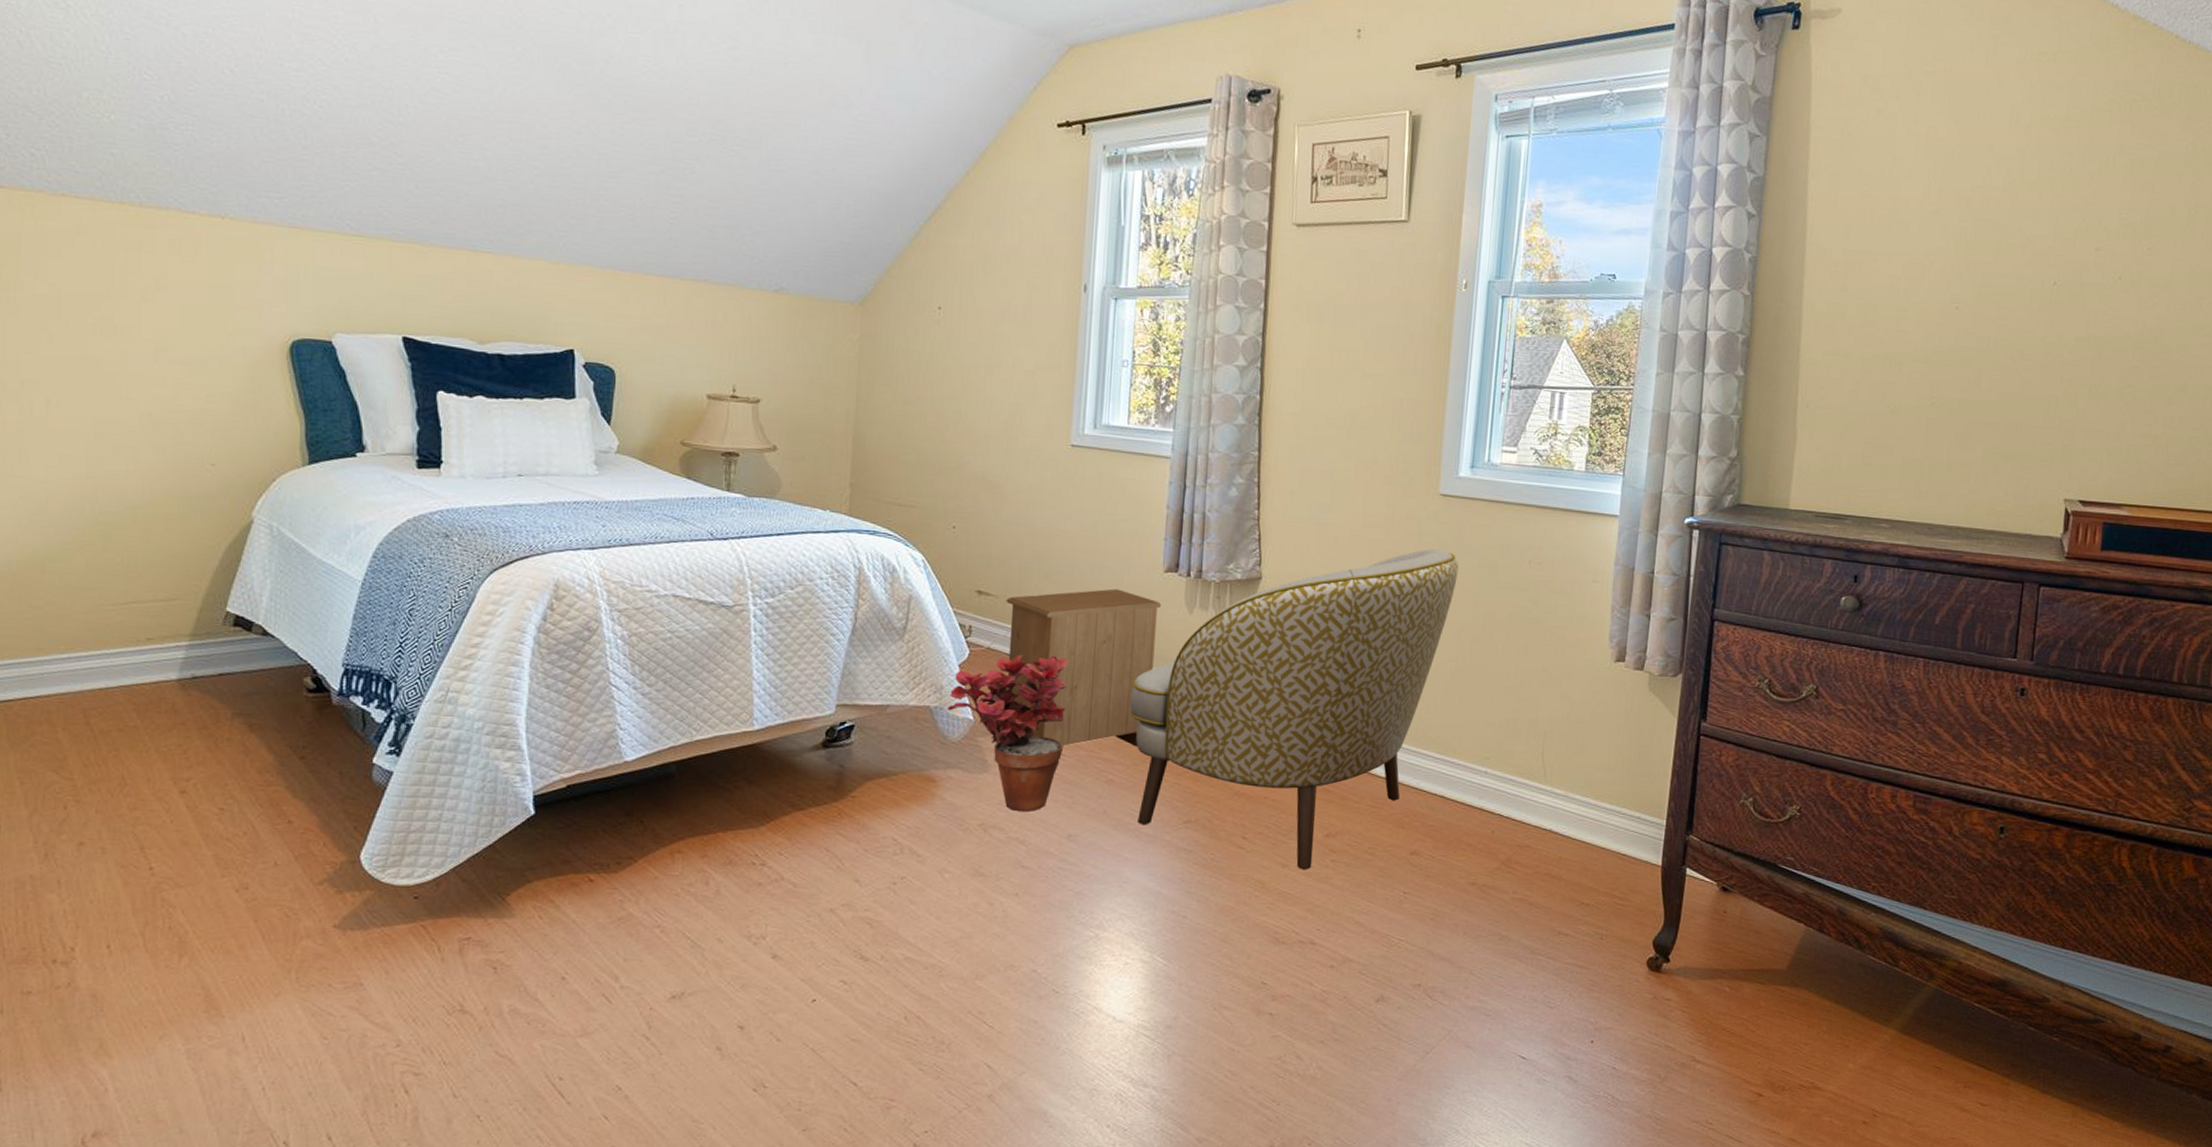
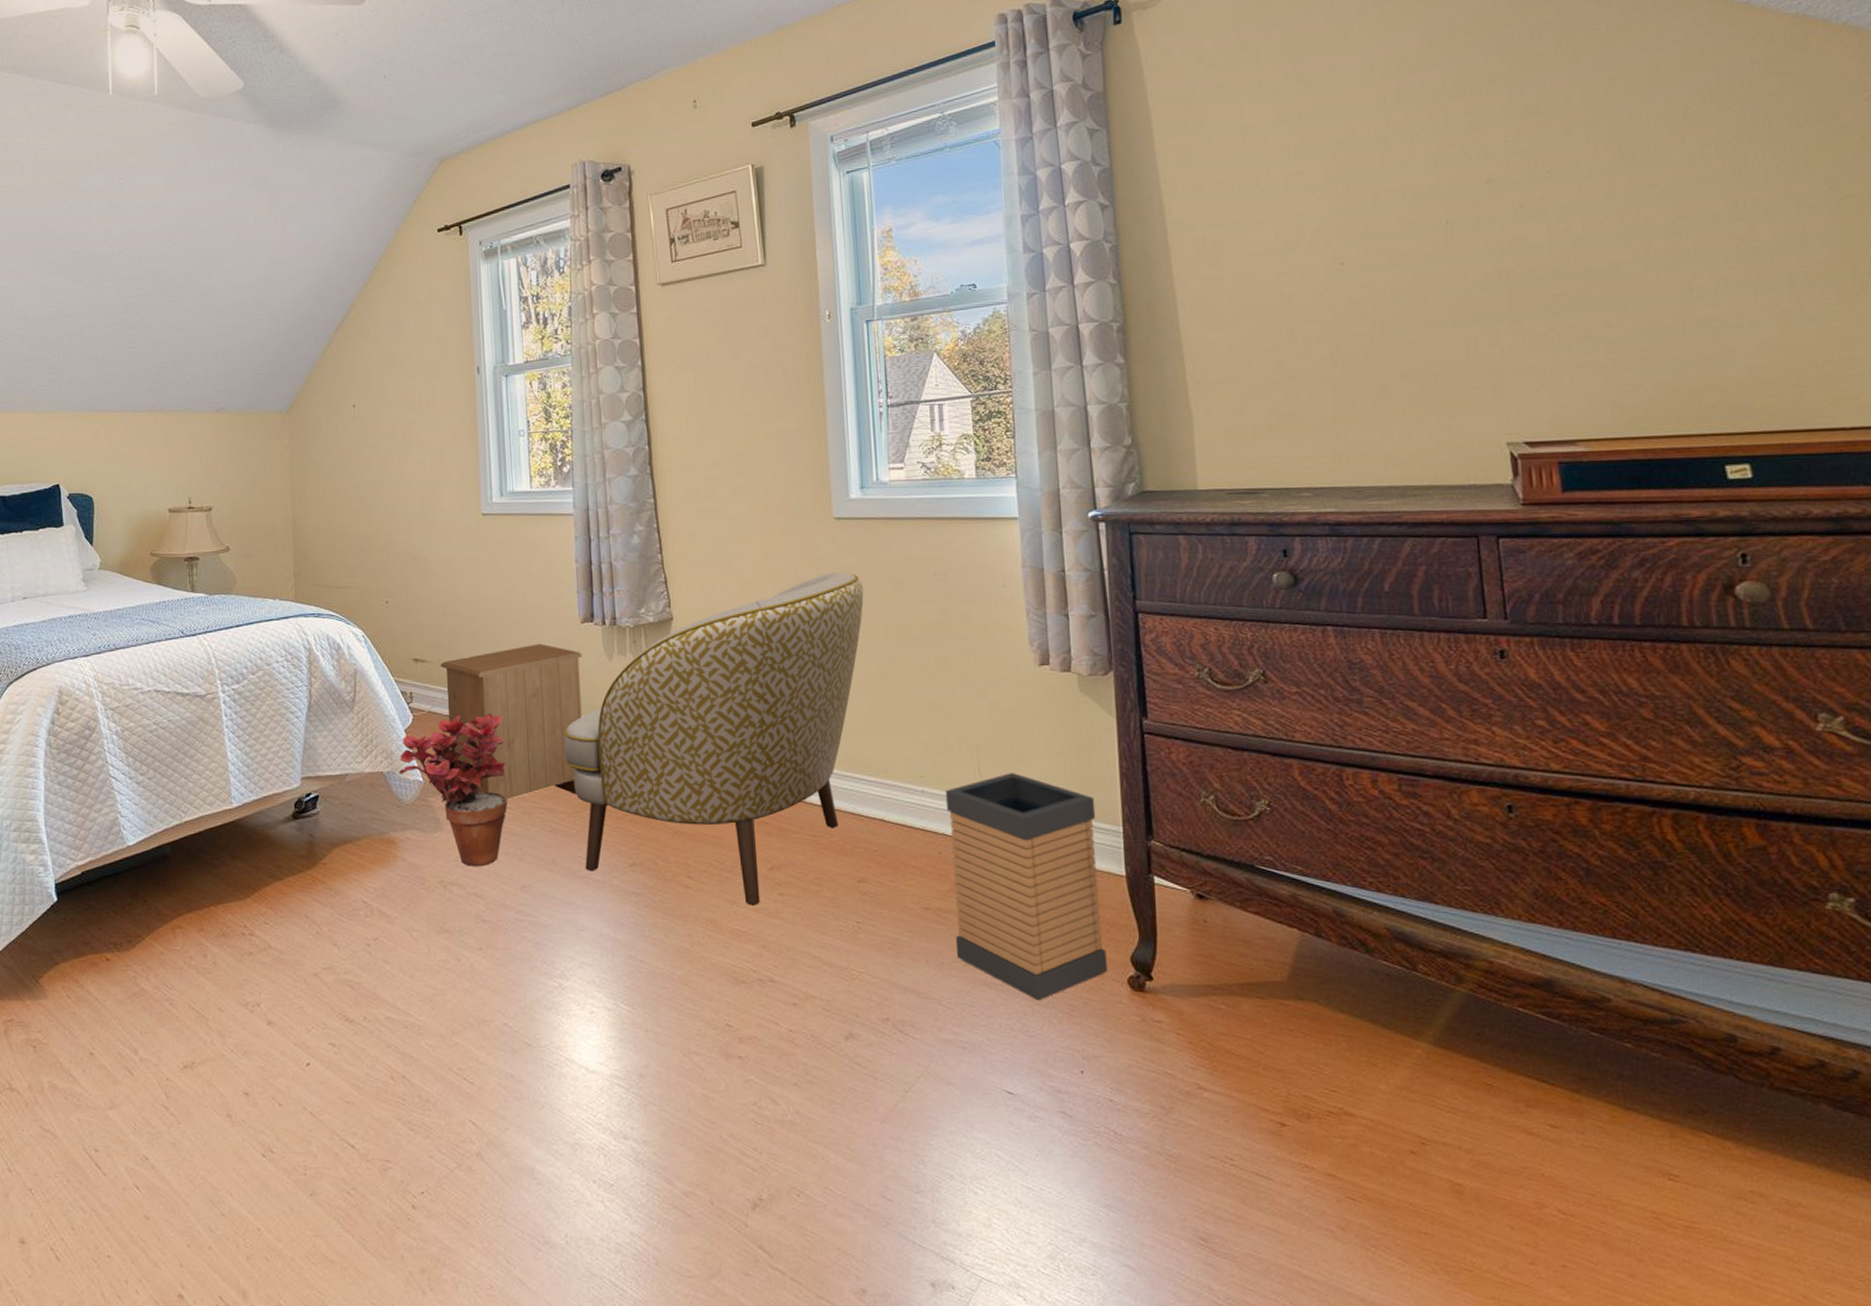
trash bin: none [1494,761,1645,975] -> present [945,772,1107,1001]

